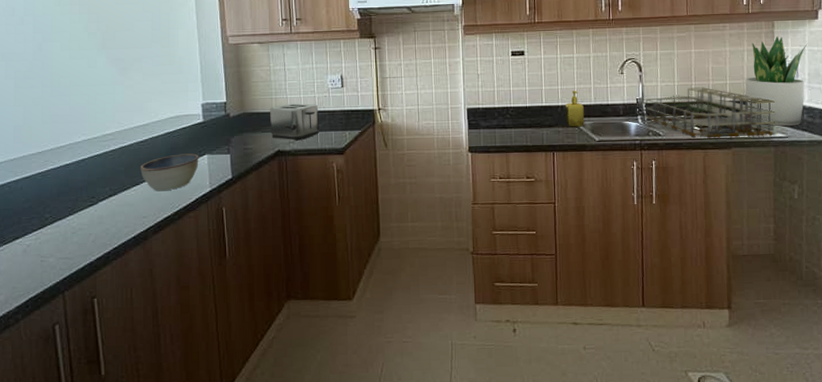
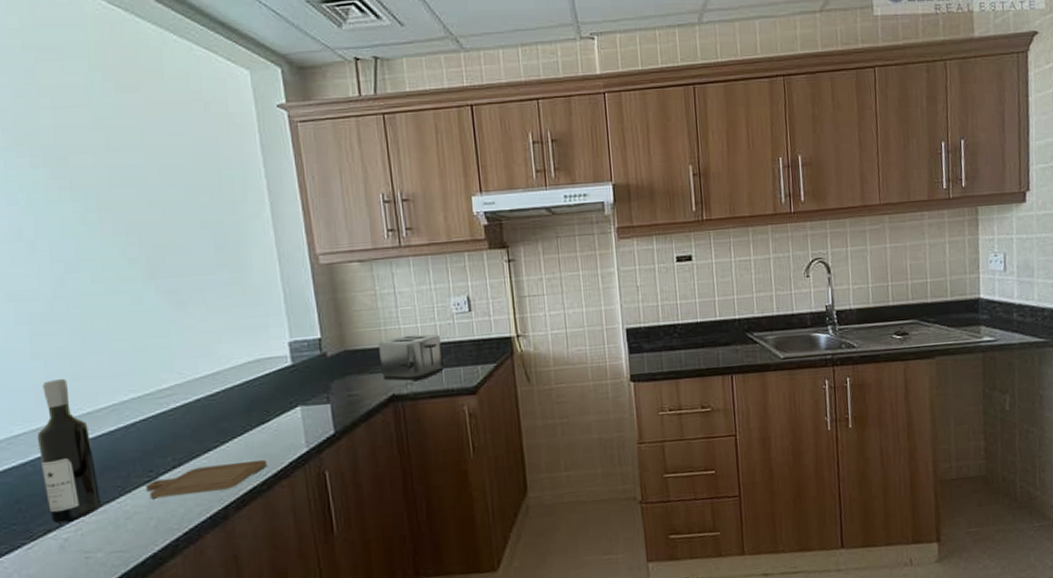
bottle: none [13,122,56,232] -> present [36,379,102,523]
chopping board: none [88,194,180,219] -> present [145,459,268,499]
bowl: present [139,153,199,192] -> none [211,406,290,457]
soap dispenser: present [565,90,585,127] -> none [743,299,767,344]
dish rack: present [645,87,776,139] -> none [836,288,983,349]
planter: present [744,36,808,127] -> none [947,224,1016,329]

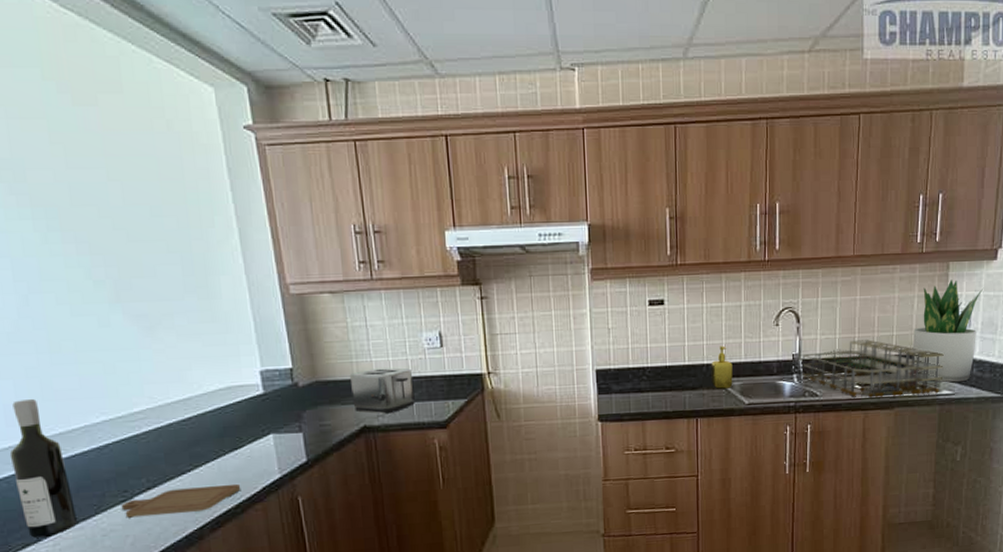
soap dispenser: none [743,299,767,344] -> present [711,346,733,389]
dish rack: none [836,288,983,349] -> present [801,340,944,399]
planter: none [947,224,1016,329] -> present [912,280,984,383]

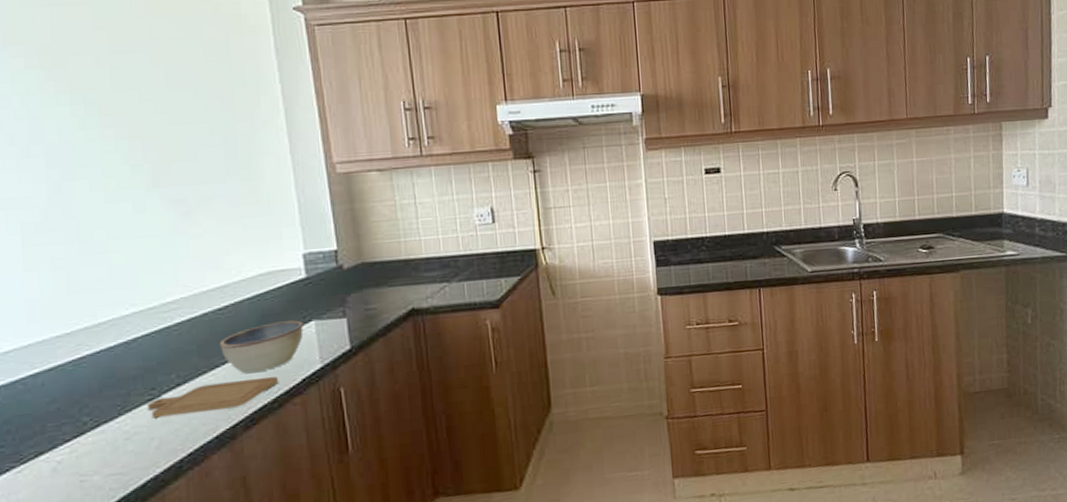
bottle: present [9,399,78,538] -> none [28,292,99,445]
bowl: none [184,433,263,481] -> present [218,320,304,374]
toaster: present [349,367,415,414] -> none [397,246,466,295]
soap dispenser: present [711,346,733,389] -> none [771,212,795,257]
dish rack: present [801,340,944,399] -> none [863,202,1006,262]
planter: present [912,280,984,383] -> none [972,139,1038,243]

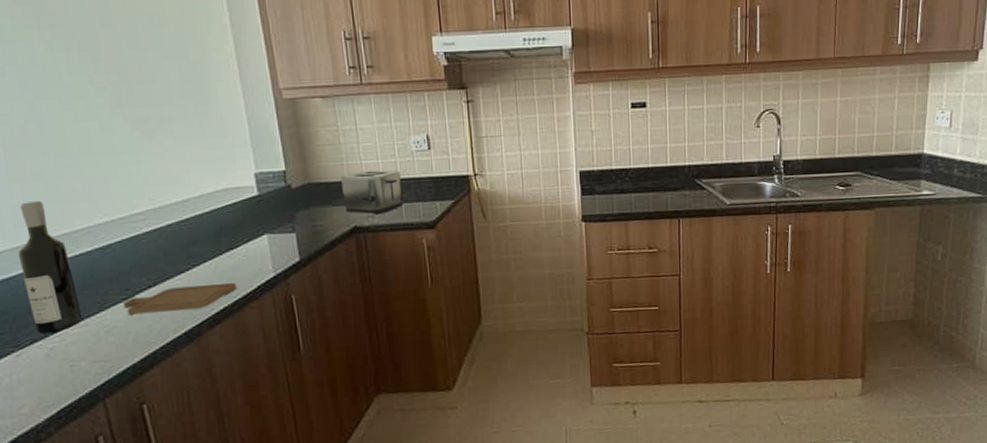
bottle: none [28,292,99,445] -> present [18,201,83,334]
bowl: present [218,320,304,374] -> none [182,233,258,280]
toaster: none [397,246,466,295] -> present [340,170,404,215]

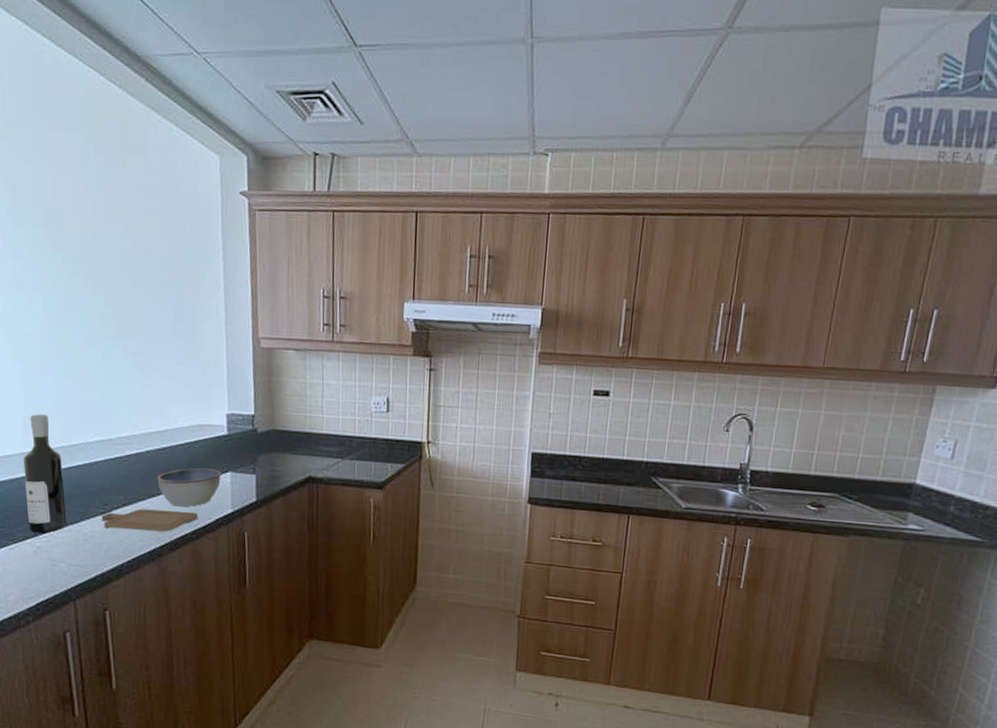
bowl: none [182,233,258,280] -> present [156,468,221,507]
toaster: present [340,170,404,215] -> none [302,424,359,468]

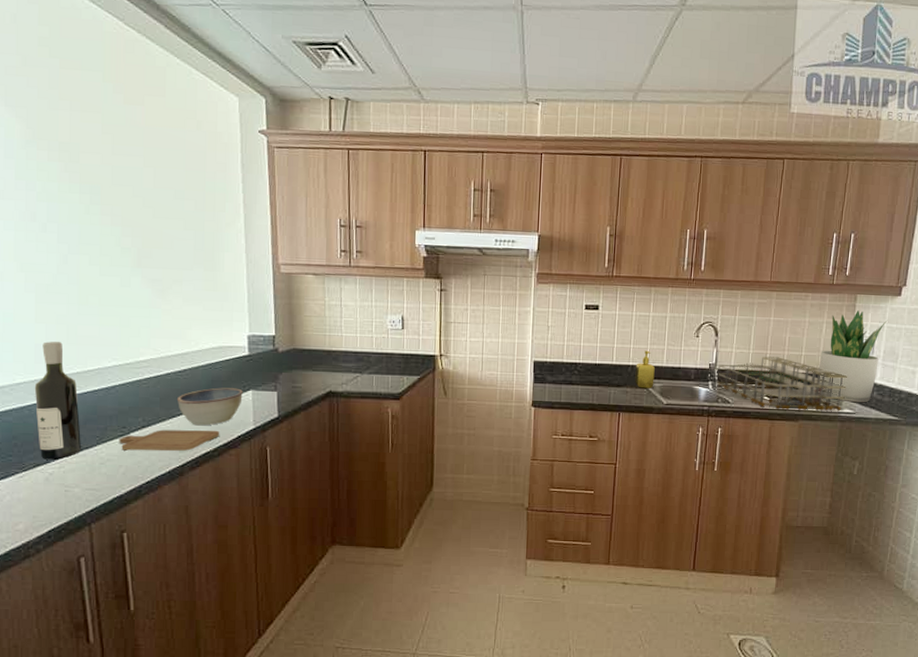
soap dispenser: none [648,445,674,489] -> present [635,350,655,389]
dish rack: none [747,457,916,527] -> present [716,356,847,411]
planter: none [877,405,976,519] -> present [818,310,888,403]

